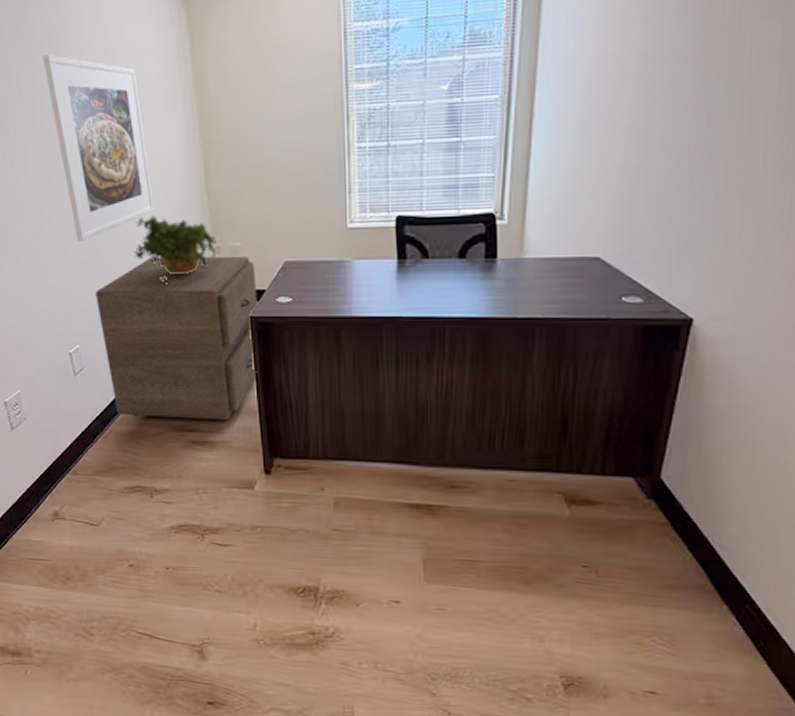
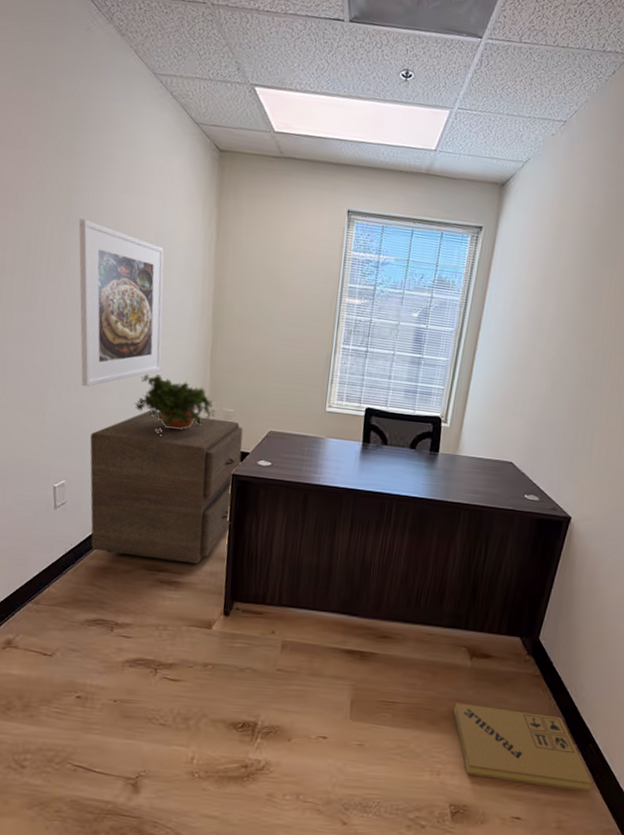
cardboard box: none [553,559,755,664] -> present [453,702,593,793]

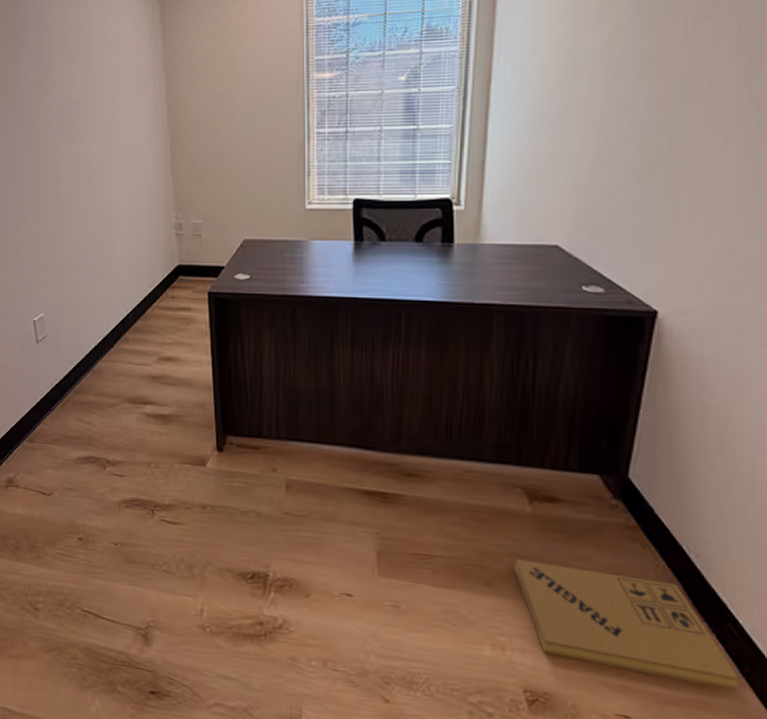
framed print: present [78,218,164,387] -> none [27,43,122,215]
filing cabinet: present [89,410,243,564] -> none [61,232,216,395]
potted plant: present [133,373,213,435] -> none [99,192,180,256]

